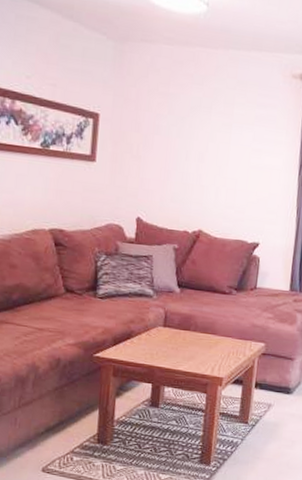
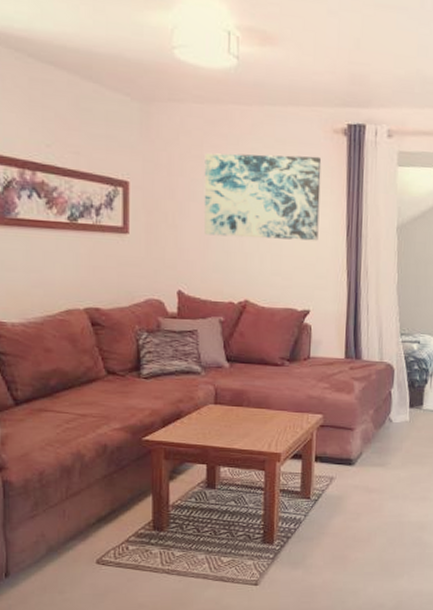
wall art: none [165,91,280,178] -> present [204,153,322,241]

